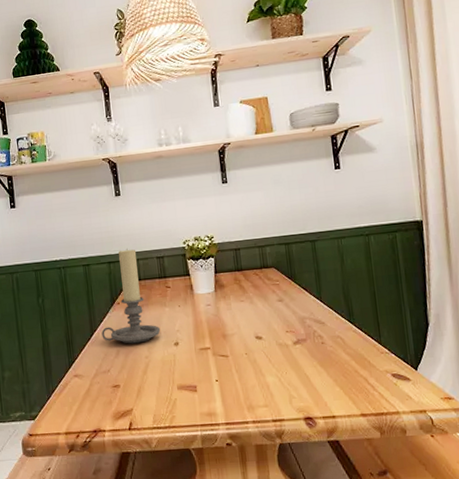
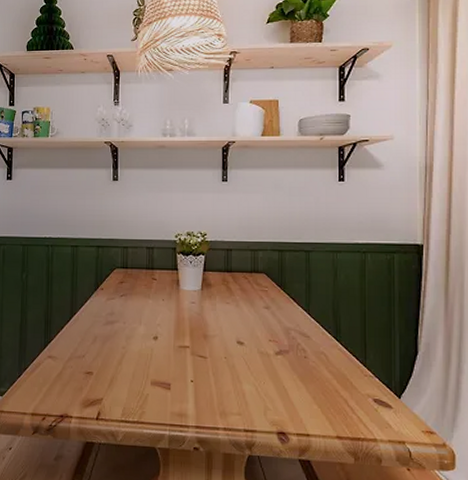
candle holder: present [101,248,161,344] -> none [81,234,142,332]

